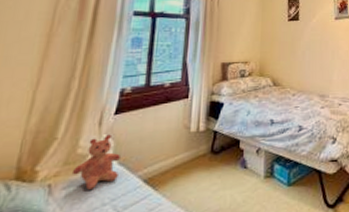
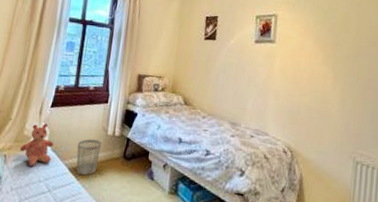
wastebasket: none [152,140,184,184] -> present [76,138,102,176]

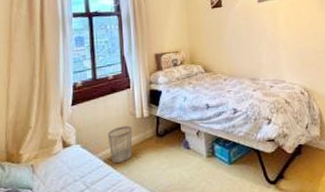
teddy bear: present [19,123,53,166] -> none [47,122,83,169]

